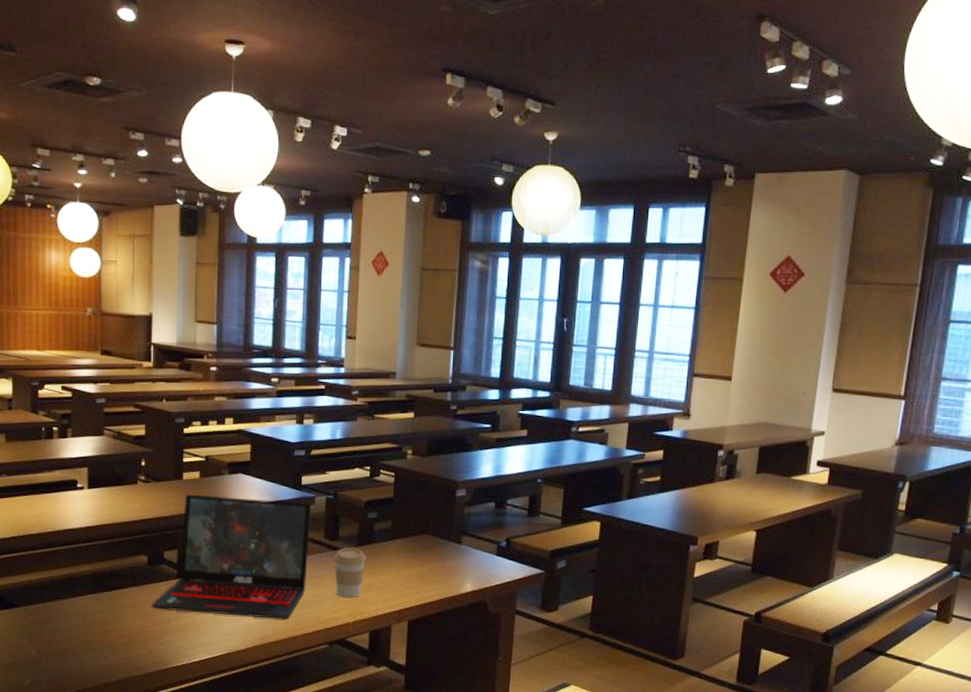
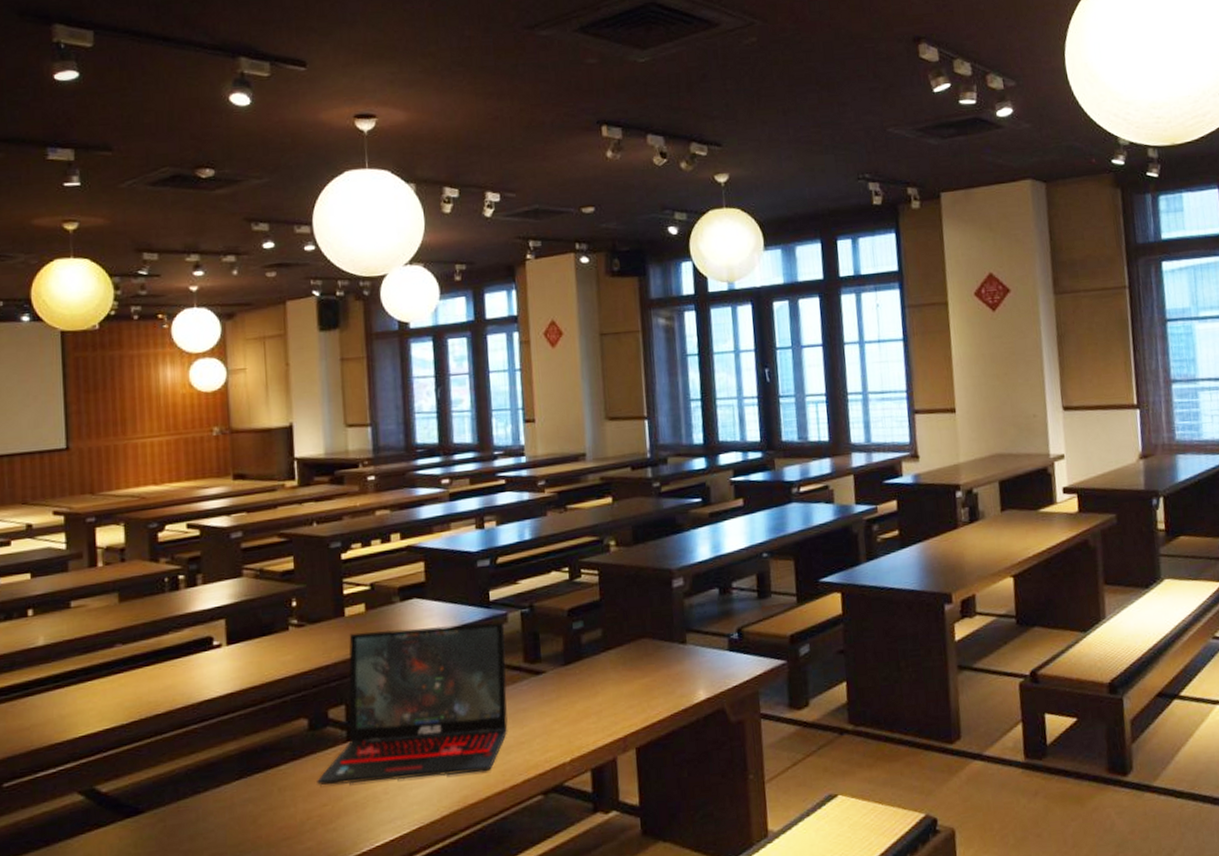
coffee cup: present [334,548,367,598] -> none [537,668,577,732]

